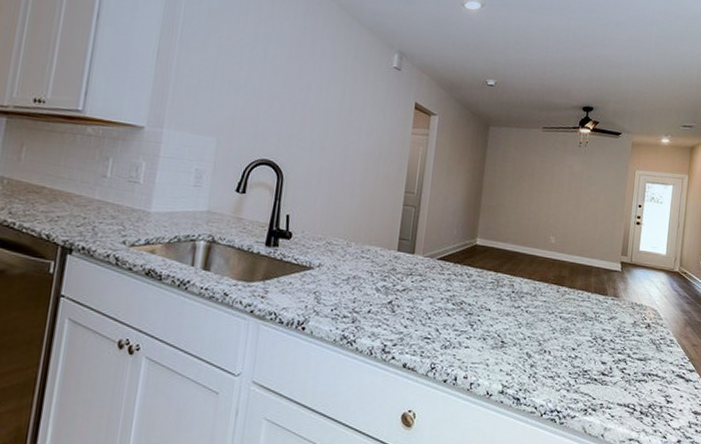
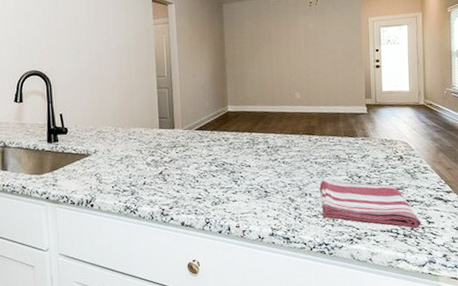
dish towel: none [558,337,660,406] -> present [320,179,421,229]

